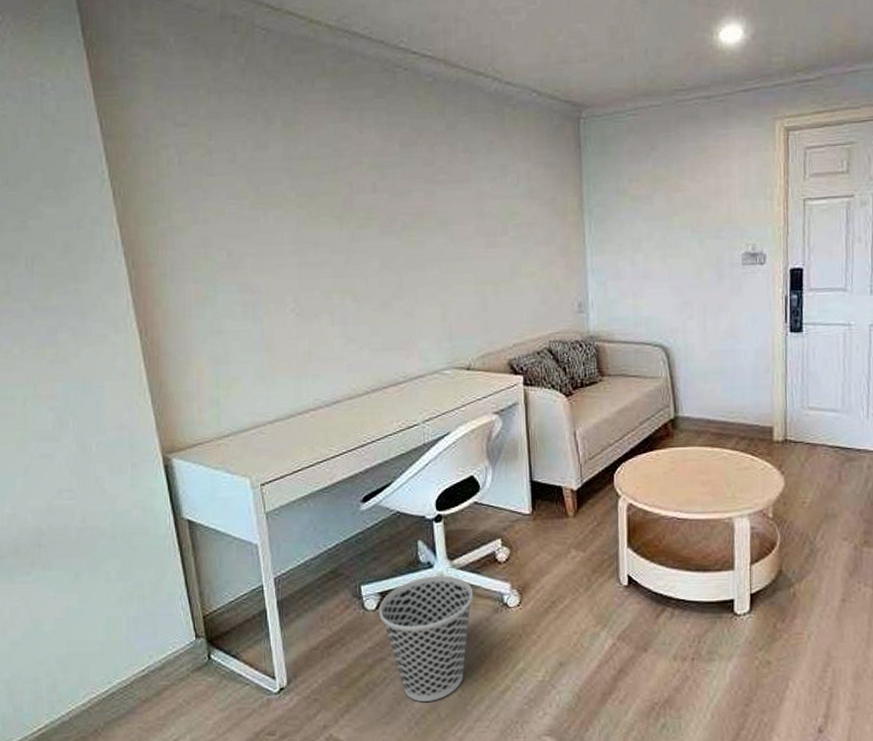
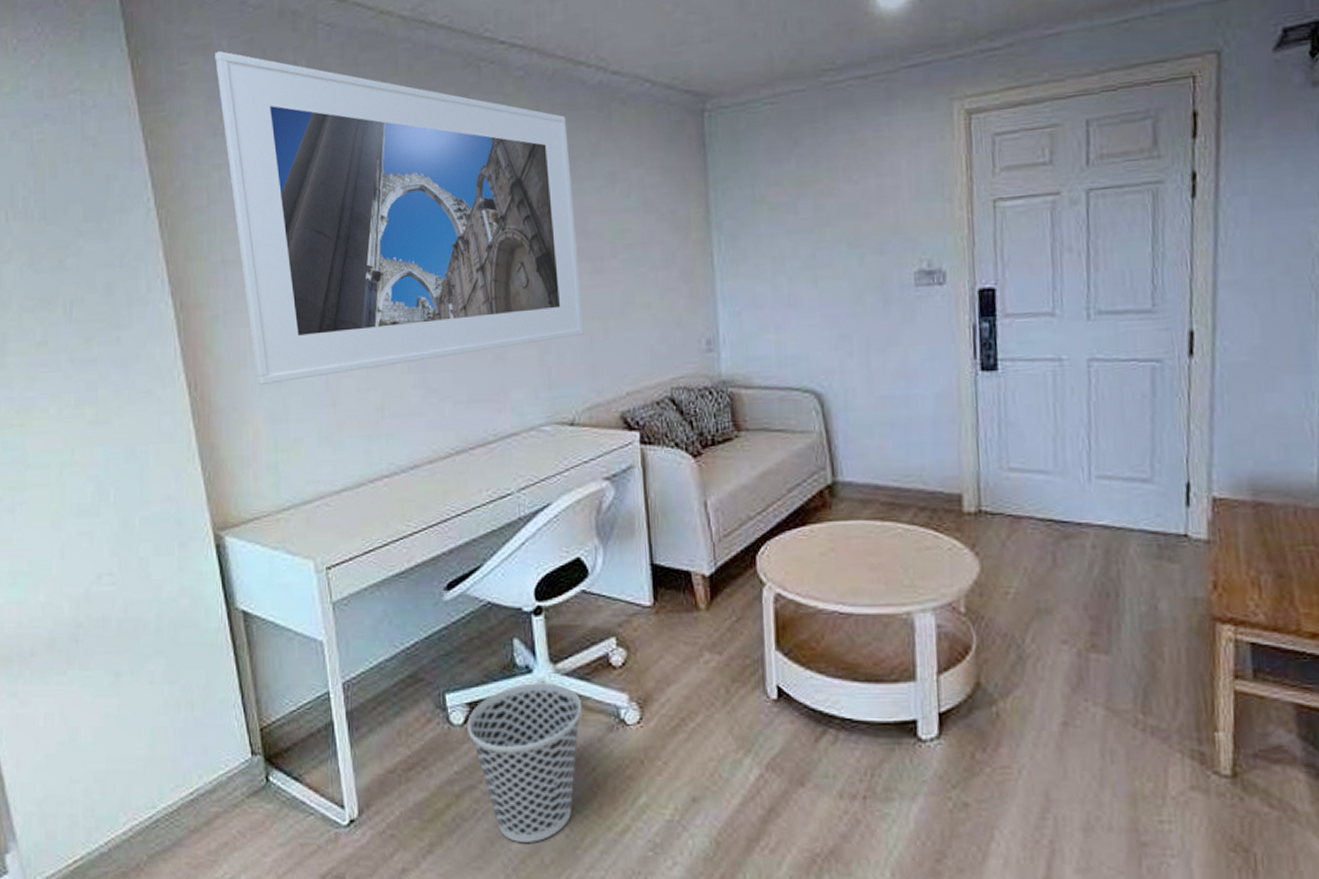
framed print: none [163,47,479,333] -> present [215,51,584,386]

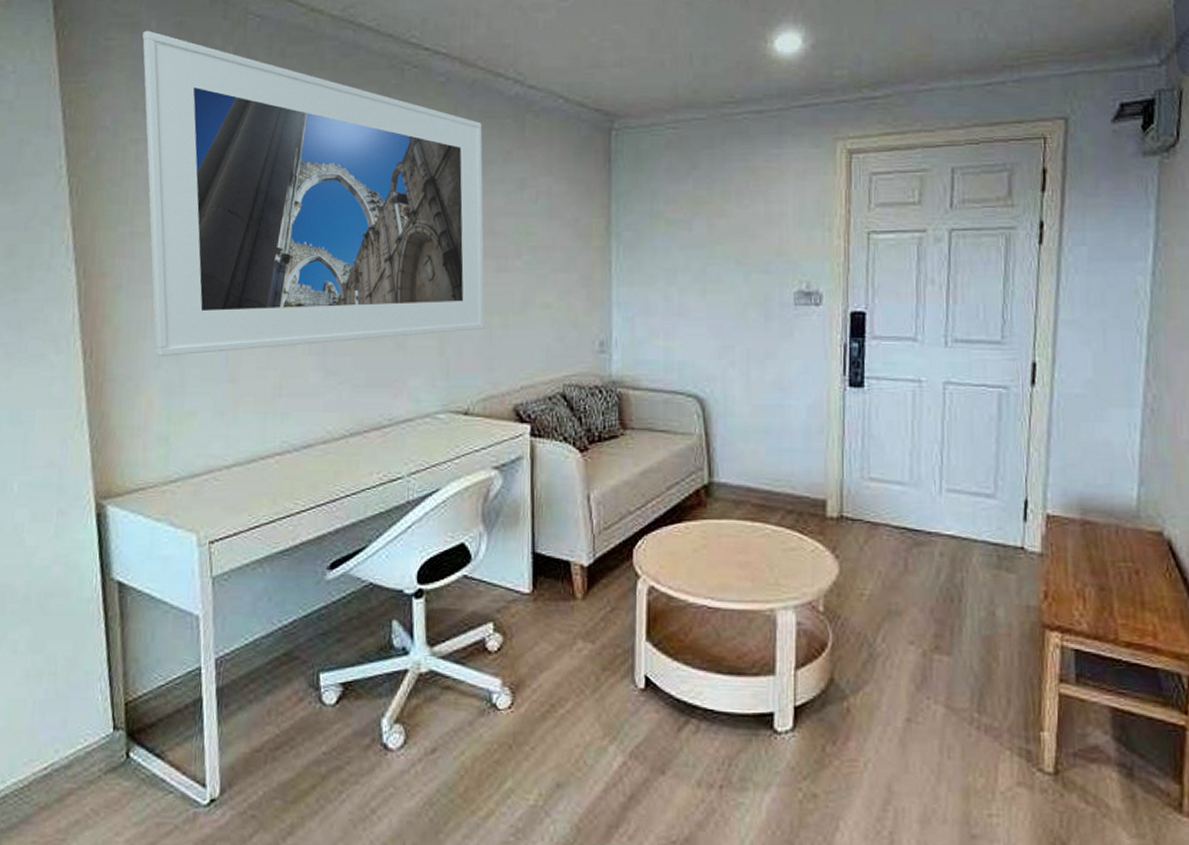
wastebasket: present [467,683,583,842] -> none [339,665,456,826]

